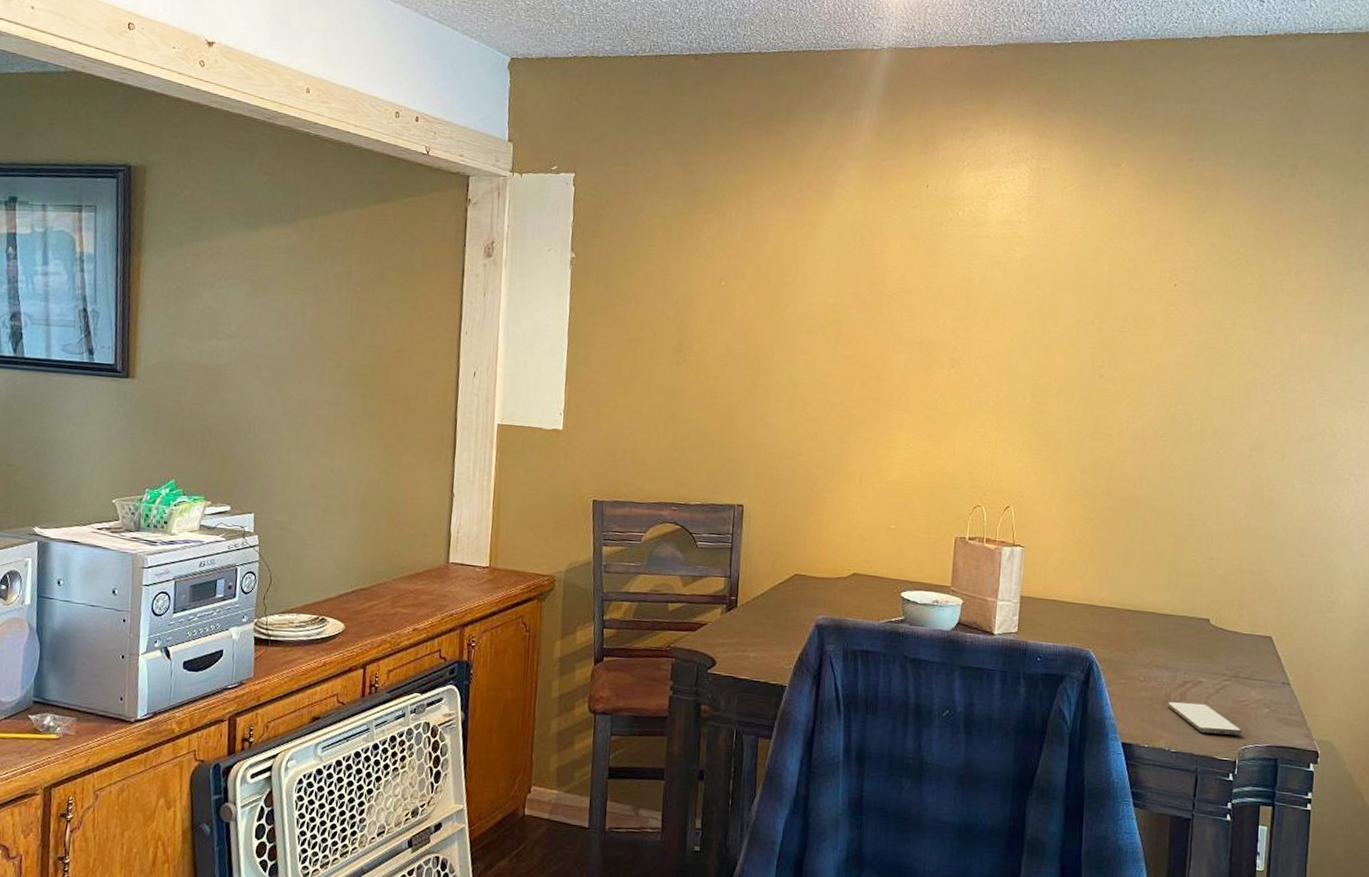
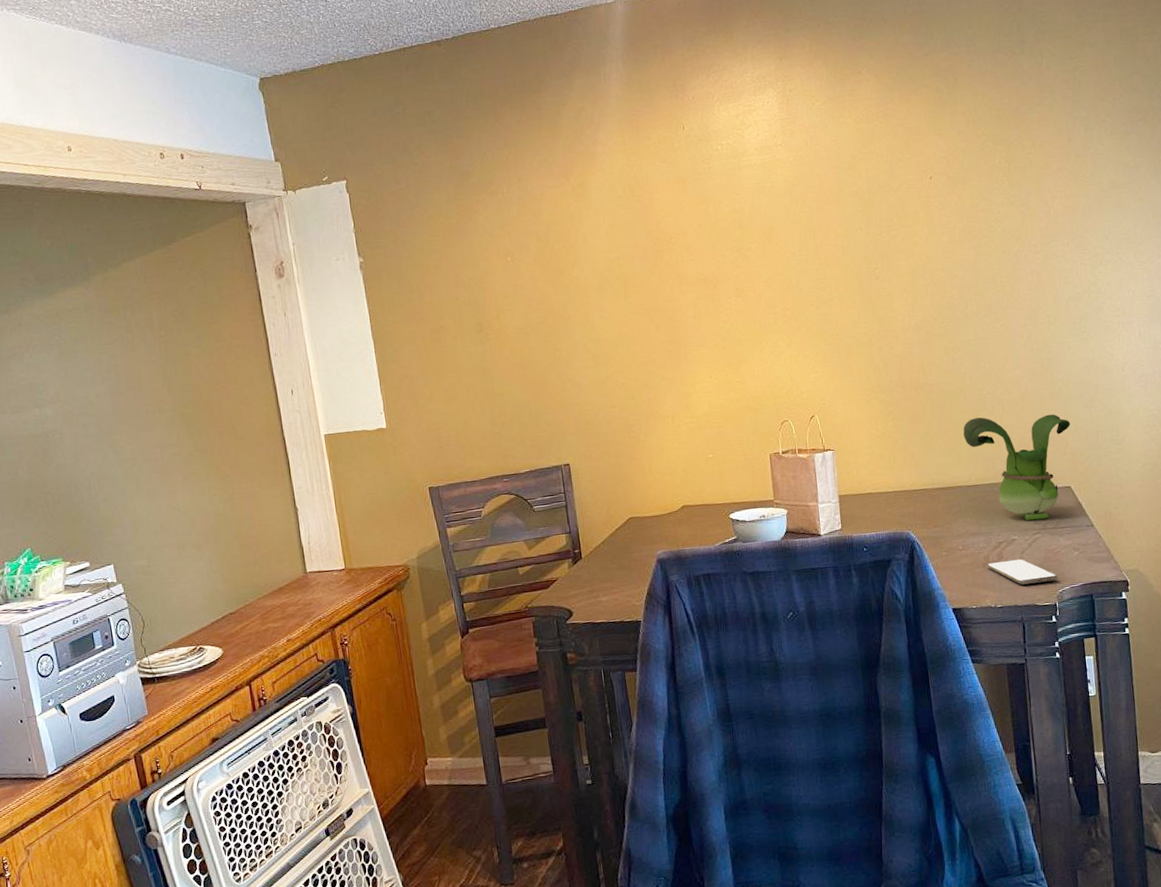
toy figurine: none [1165,543,1283,667] -> present [963,414,1071,521]

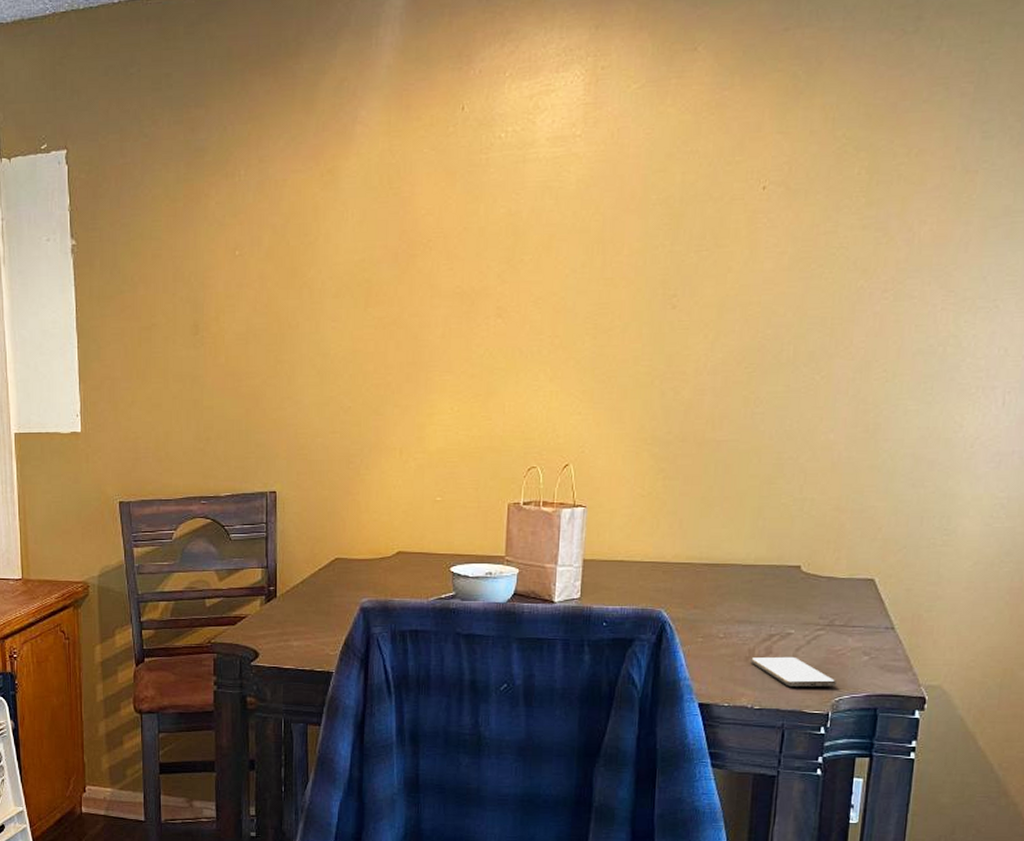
toy figurine: present [963,414,1071,521] -> none [749,486,890,614]

